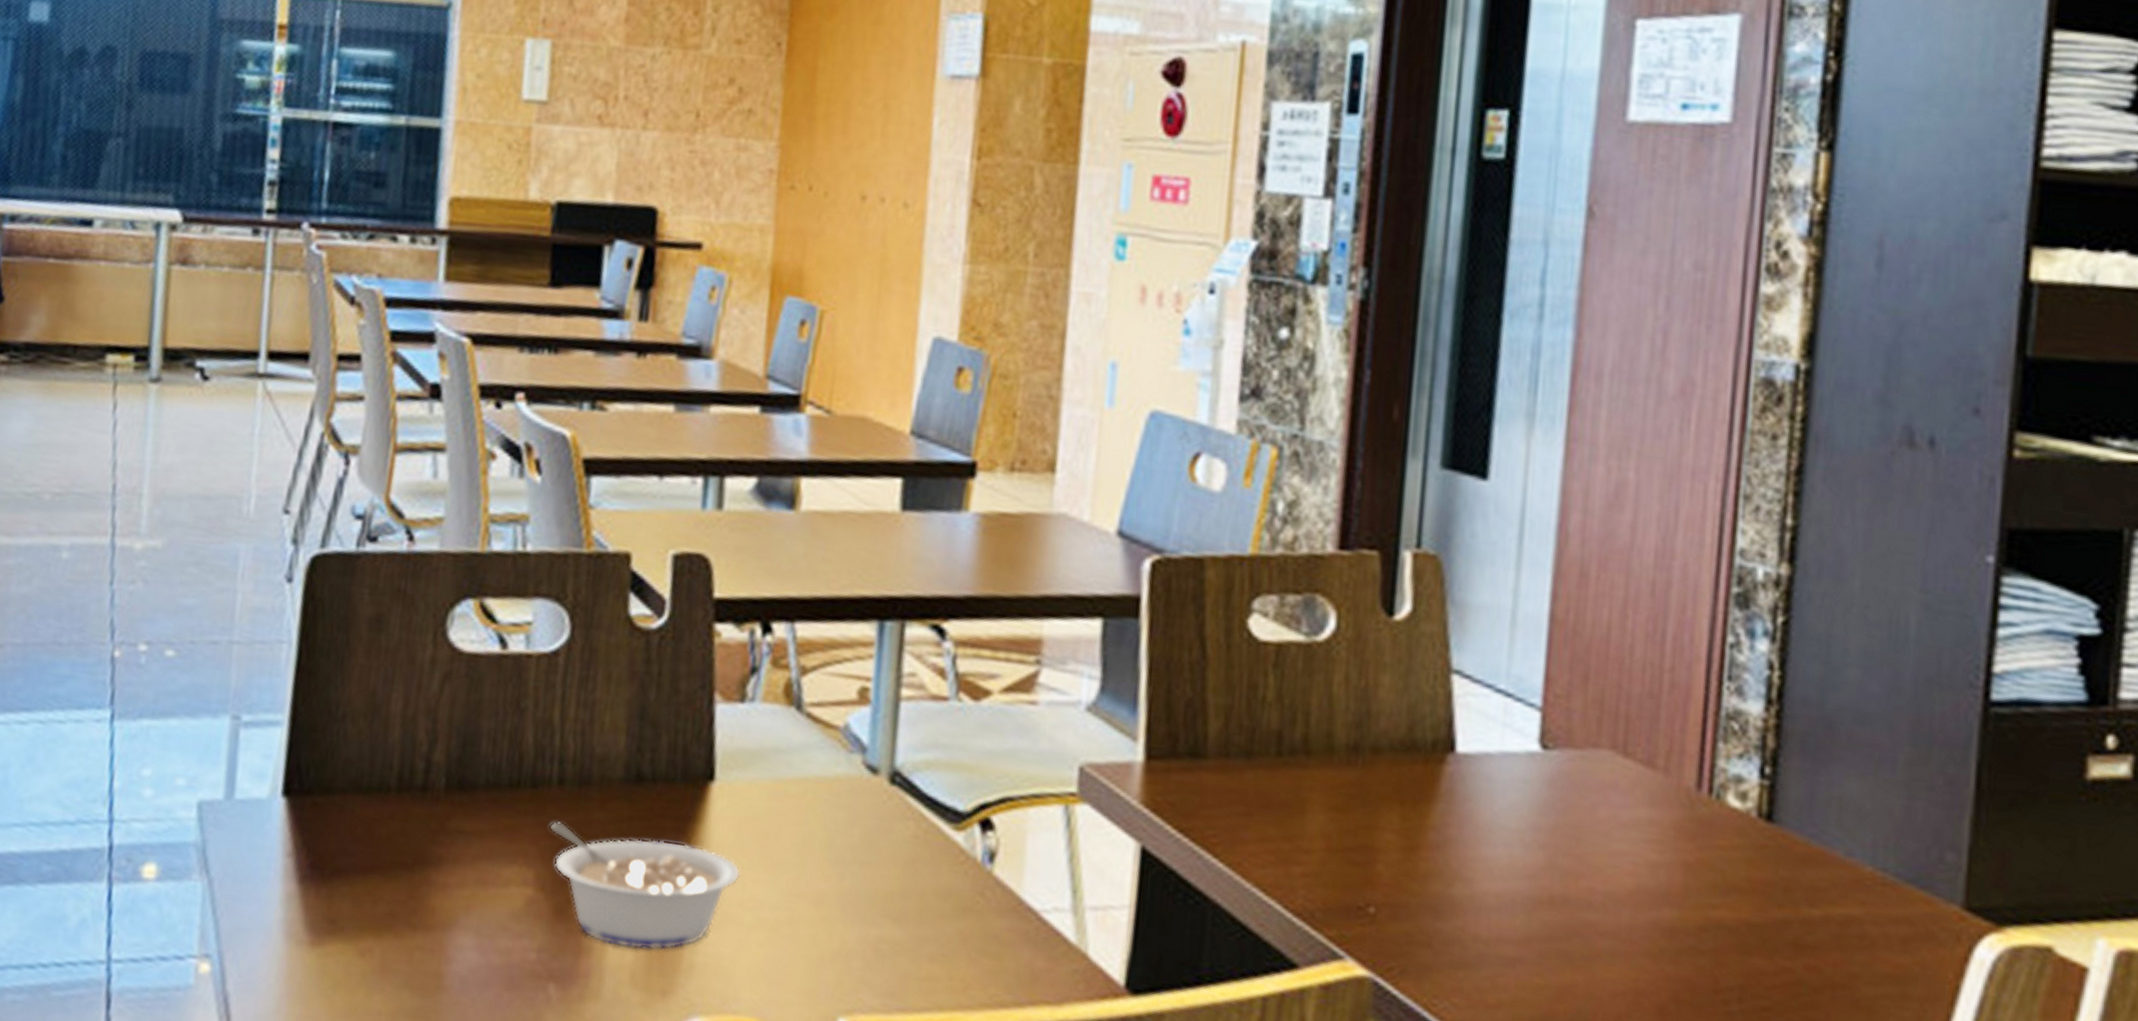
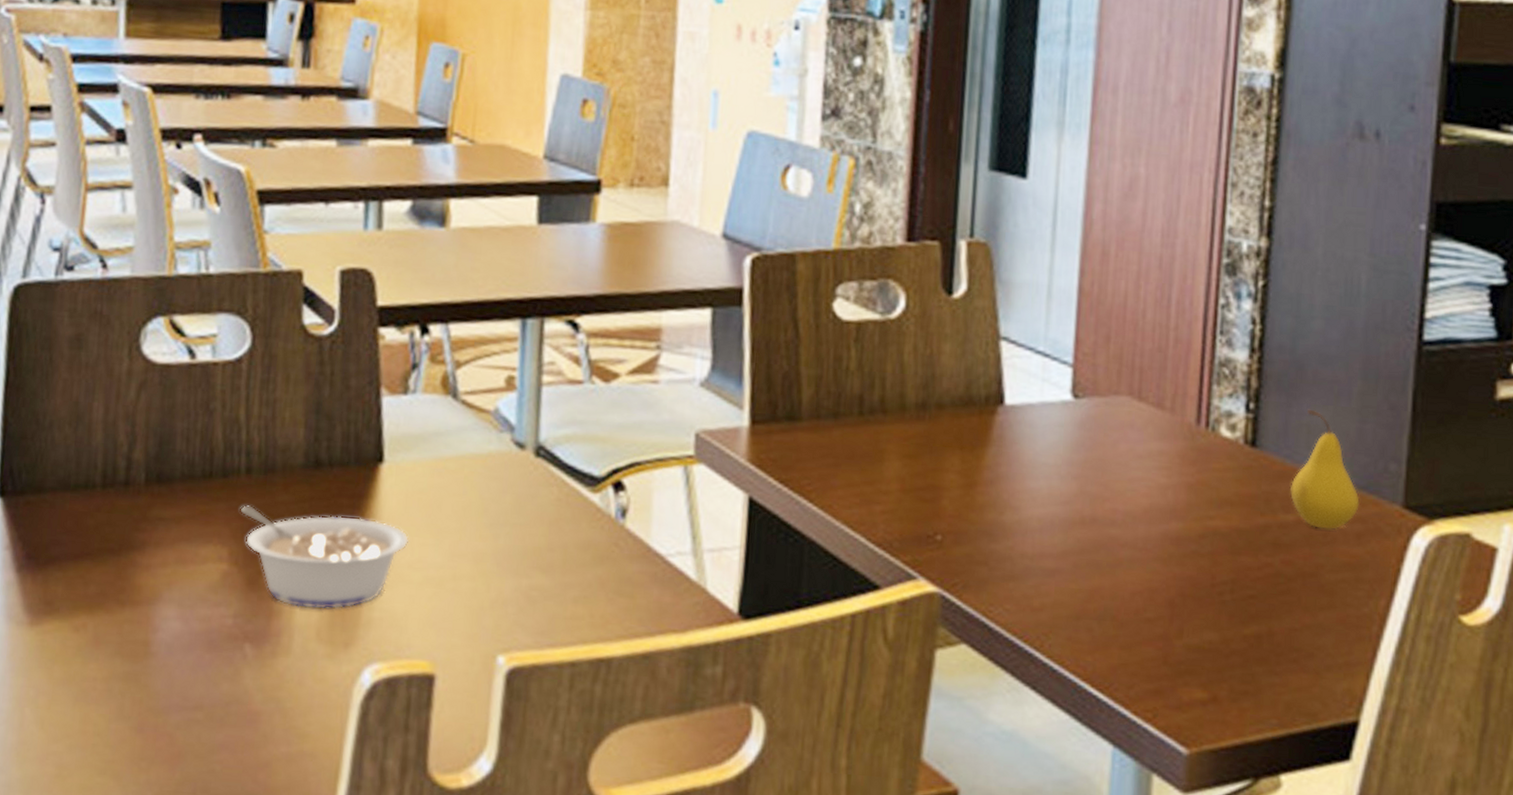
fruit: none [1816,778,1907,932] -> present [1290,409,1360,530]

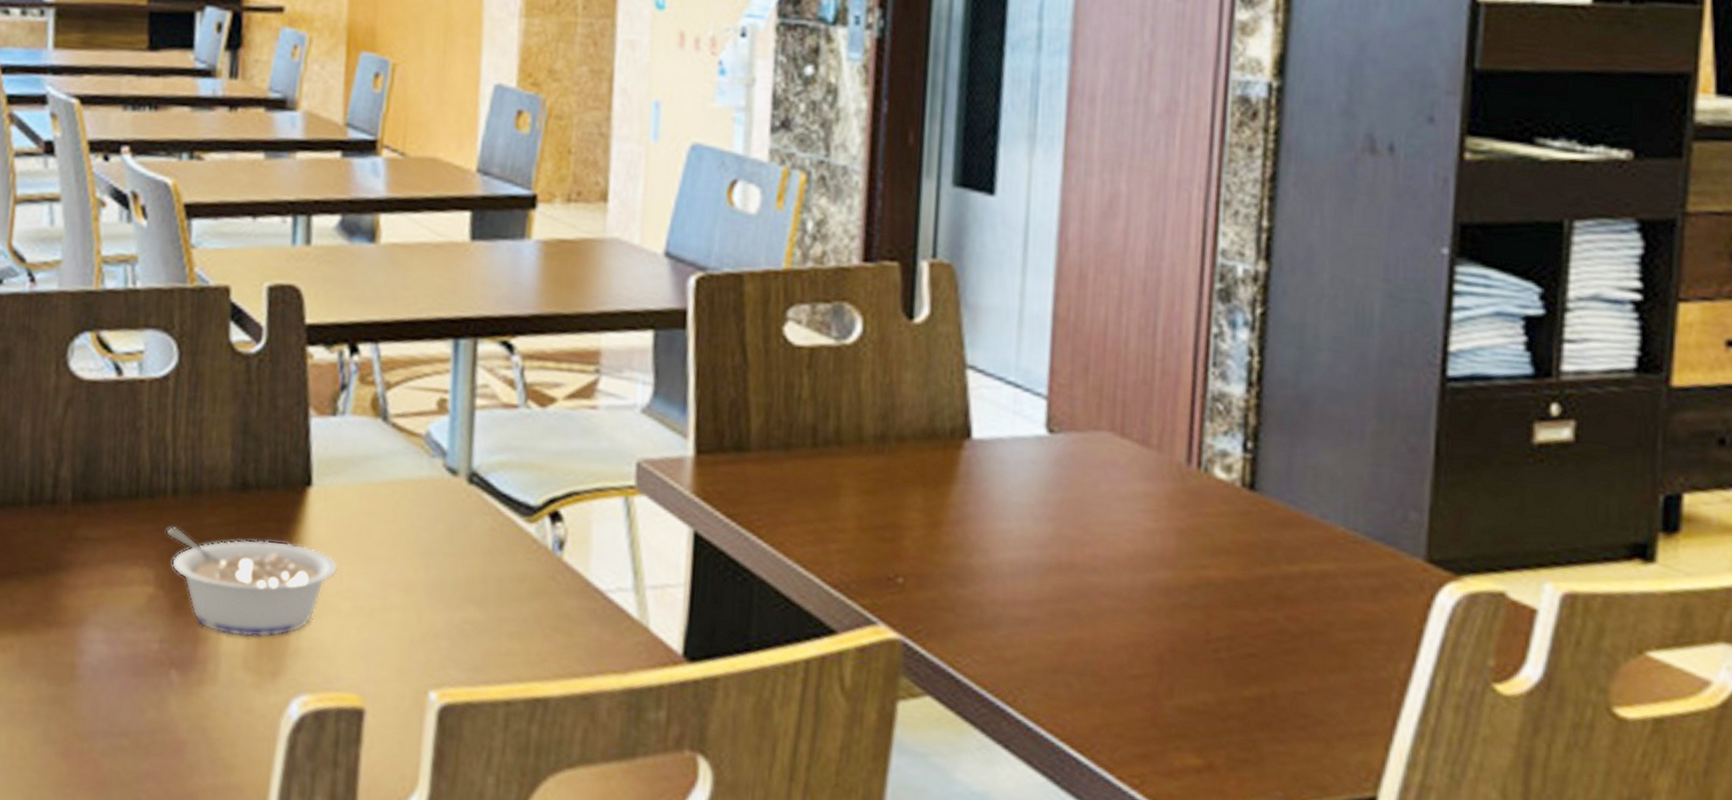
fruit: present [1290,409,1360,530] -> none [1295,450,1375,584]

